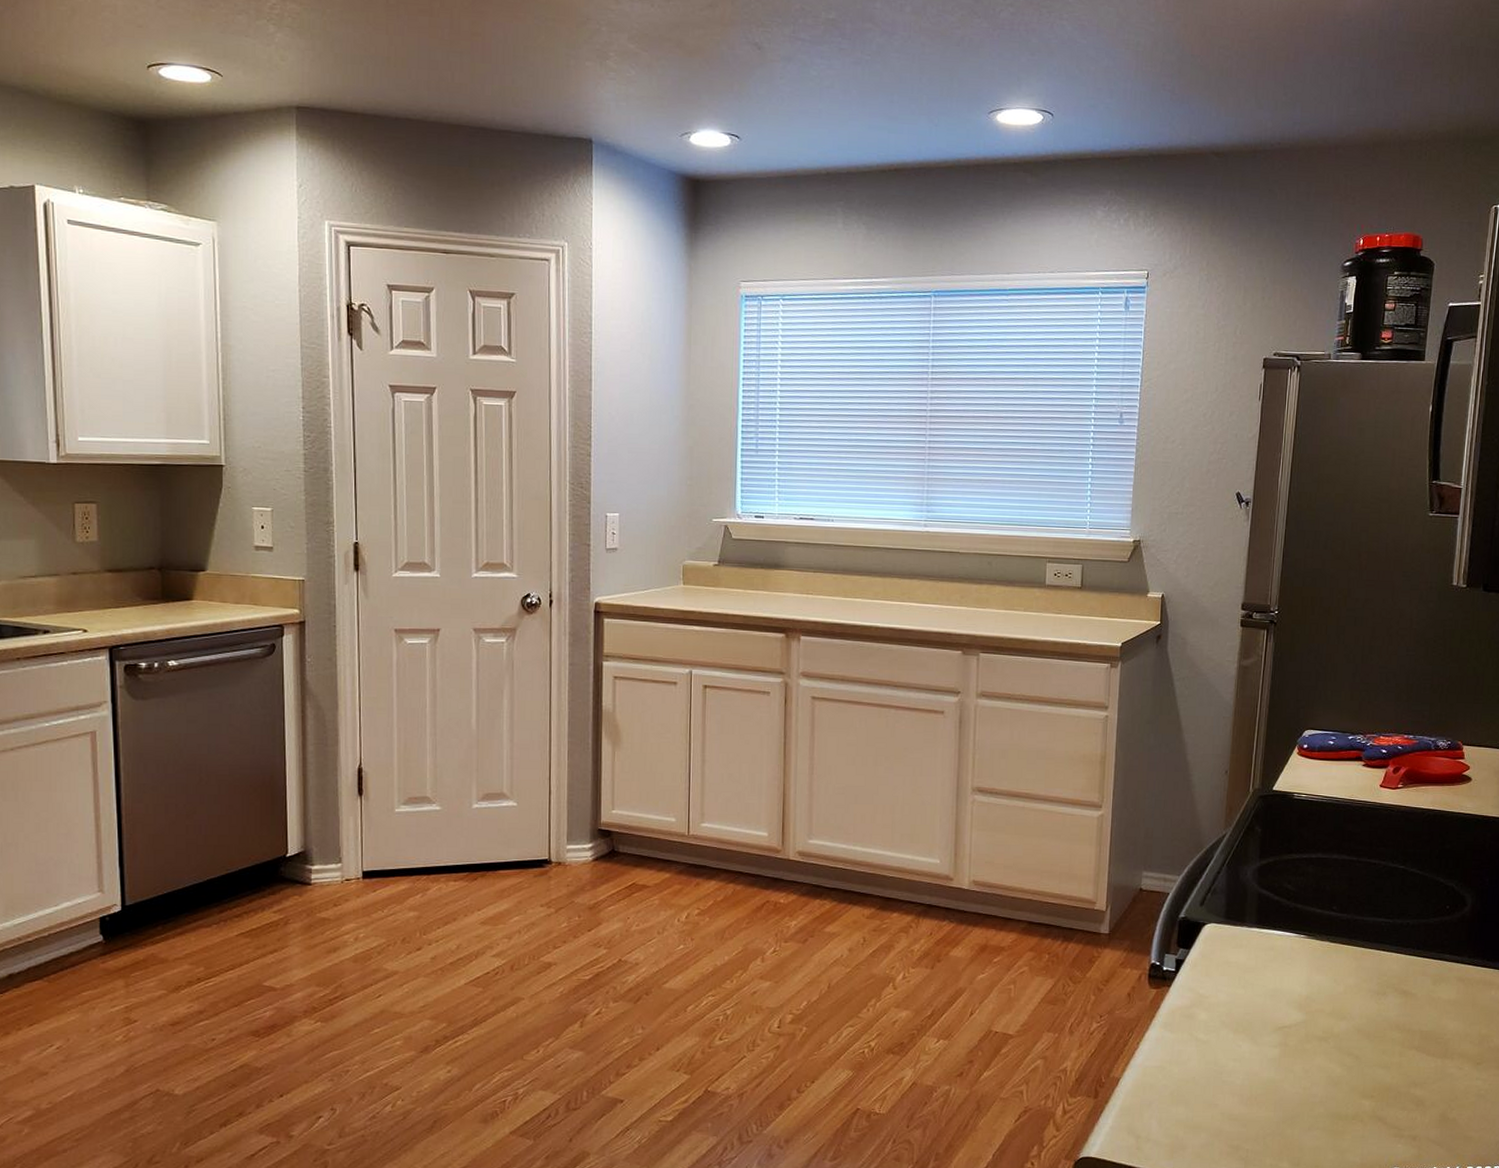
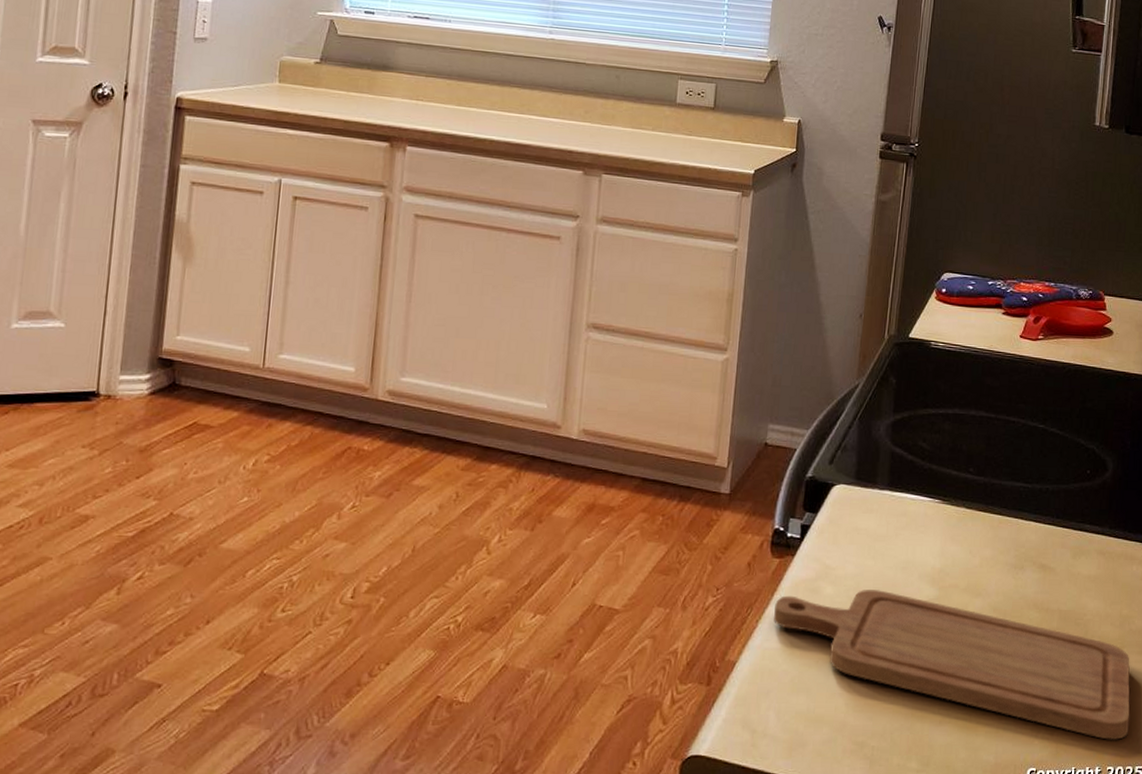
chopping board: none [1153,1015,1489,1144] -> present [774,590,1130,740]

